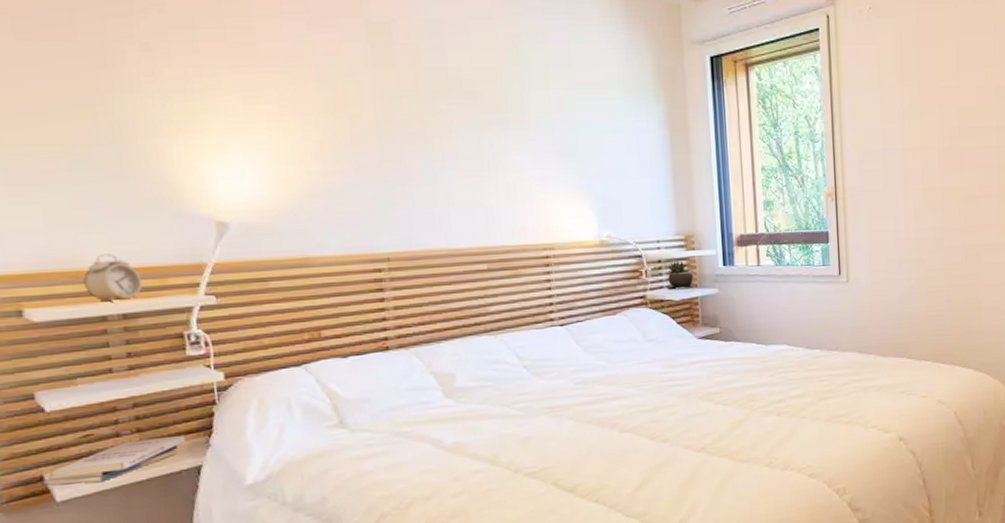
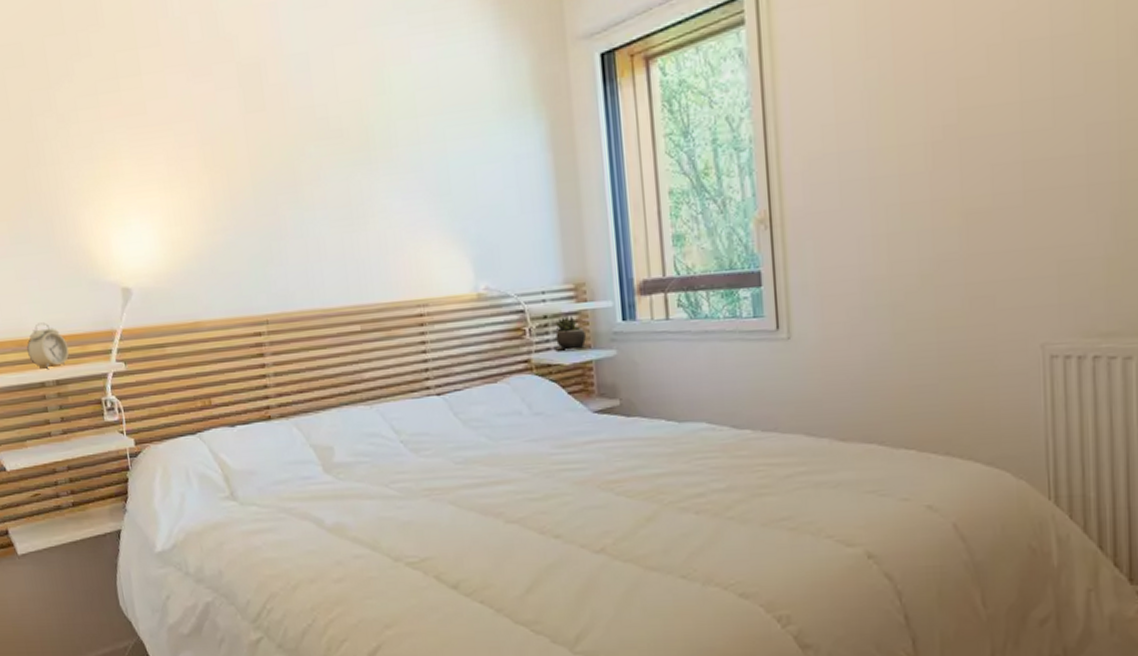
books: present [46,434,187,485] -> none [10,498,108,540]

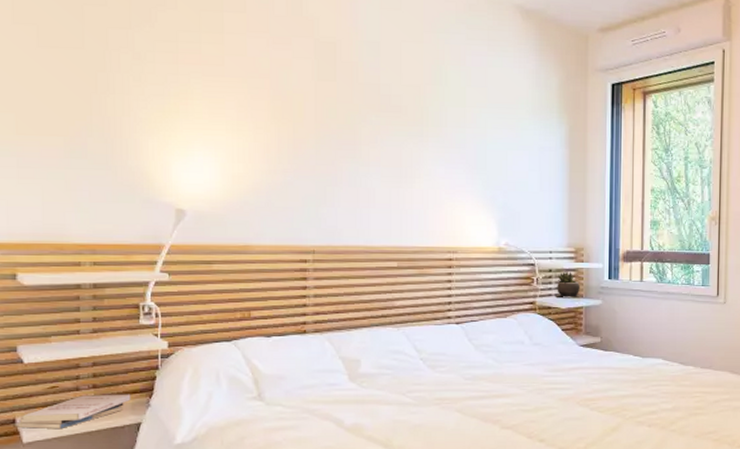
books: none [10,498,108,540] -> present [17,394,131,429]
alarm clock: present [27,322,70,369] -> none [67,231,112,272]

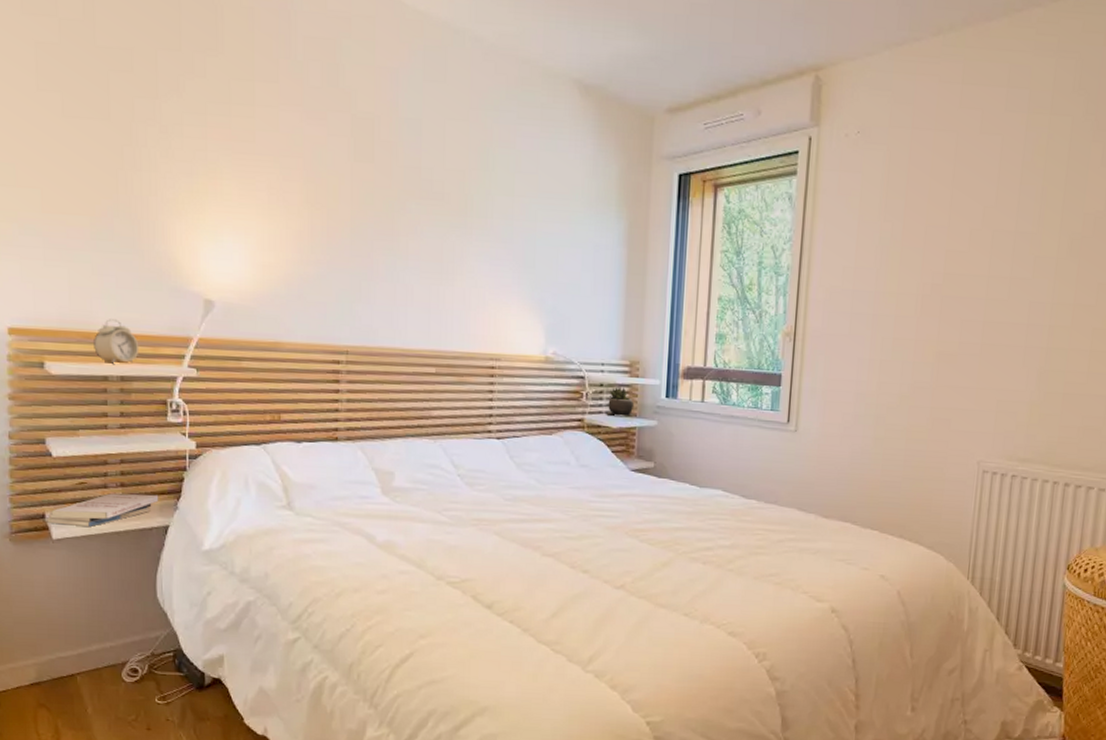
alarm clock: none [67,231,112,272] -> present [94,319,139,364]

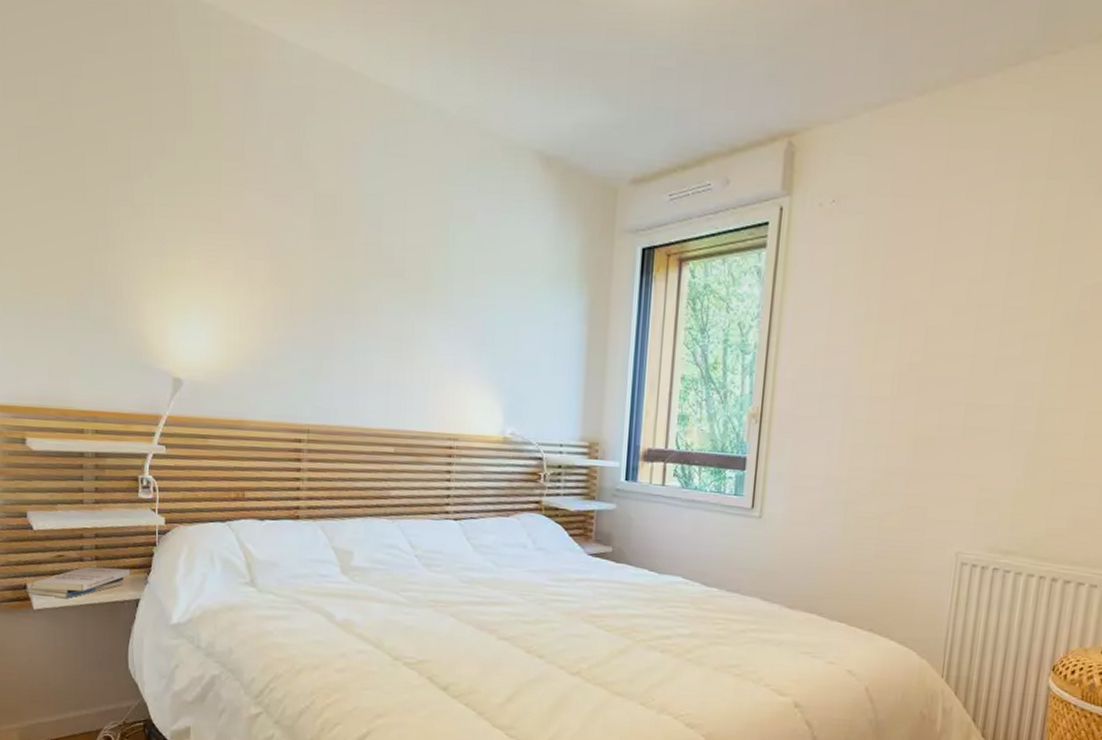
alarm clock: present [94,319,139,364] -> none [71,396,113,440]
succulent plant: present [606,386,634,417] -> none [564,468,593,499]

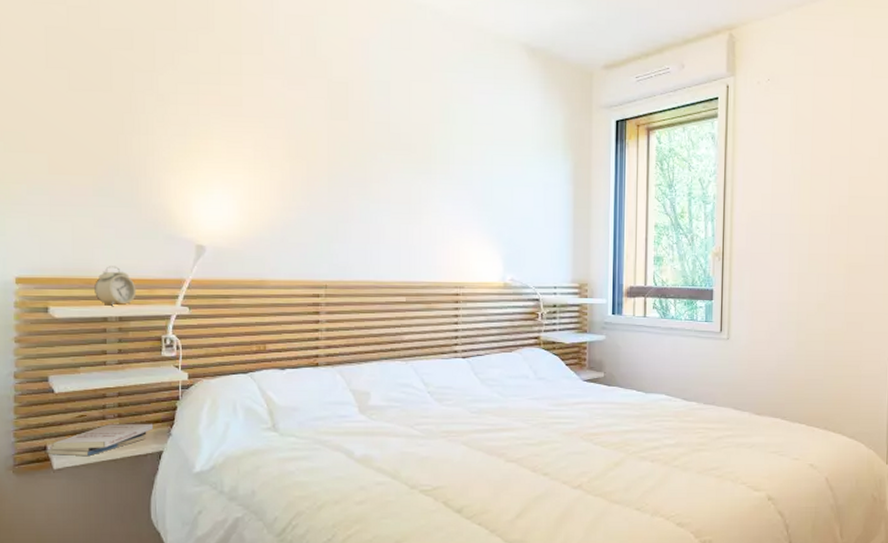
alarm clock: none [71,396,113,440] -> present [95,266,137,306]

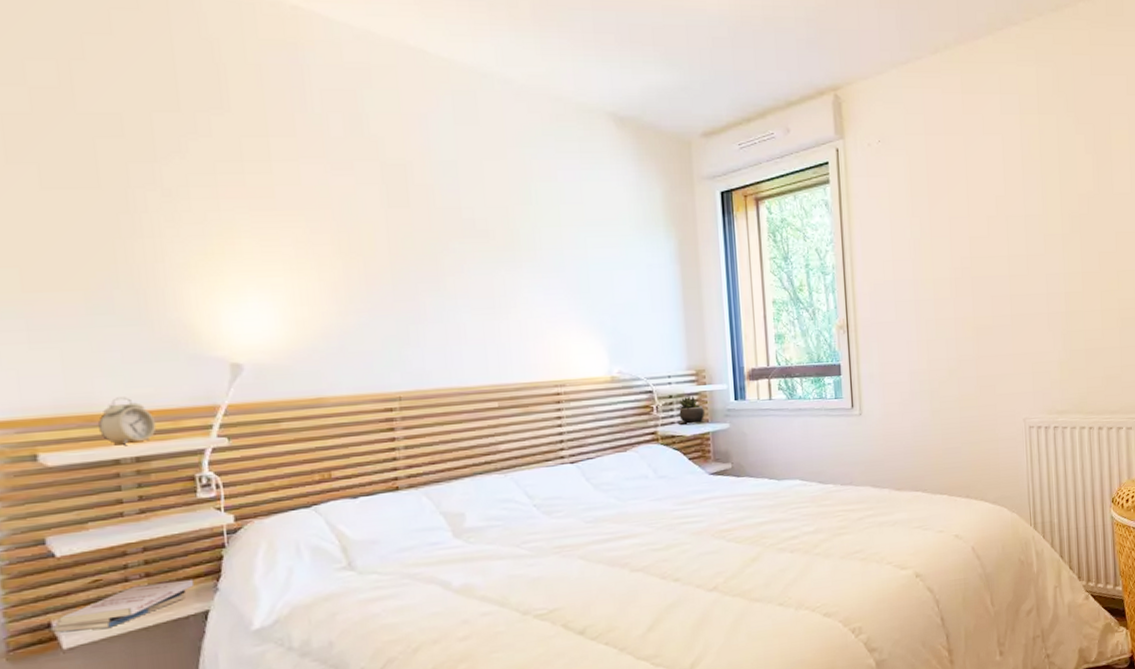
succulent plant: none [560,307,585,333] -> present [678,395,706,425]

